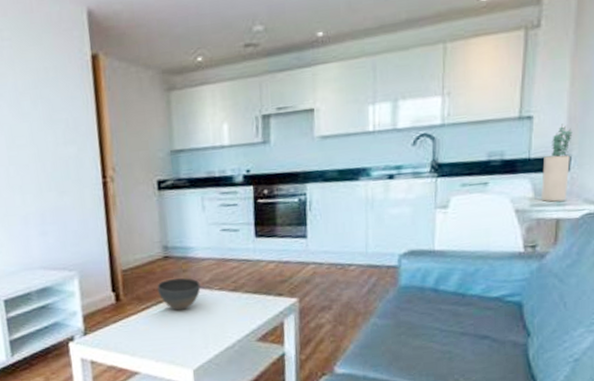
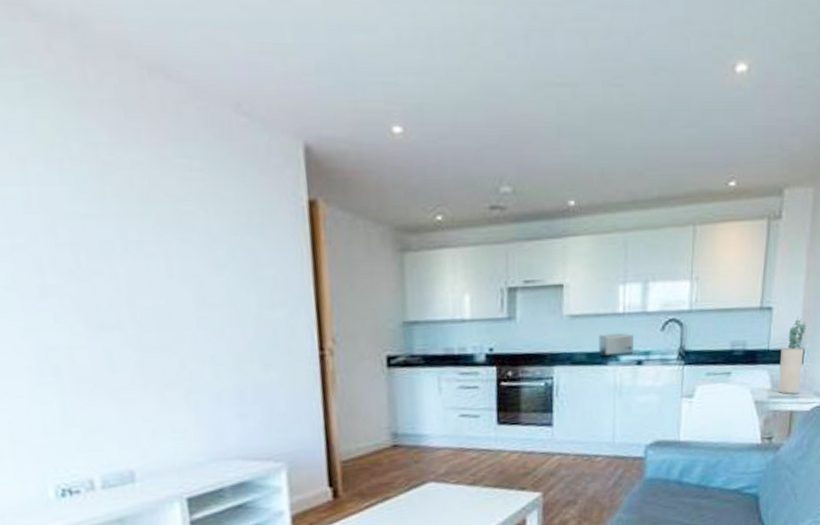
bowl: present [157,278,201,310] -> none [383,470,435,508]
toaster: none [349,149,385,173] -> present [599,333,634,357]

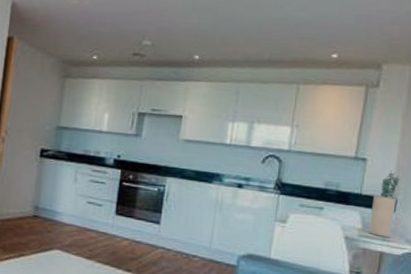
toaster: present [599,333,634,357] -> none [206,158,237,179]

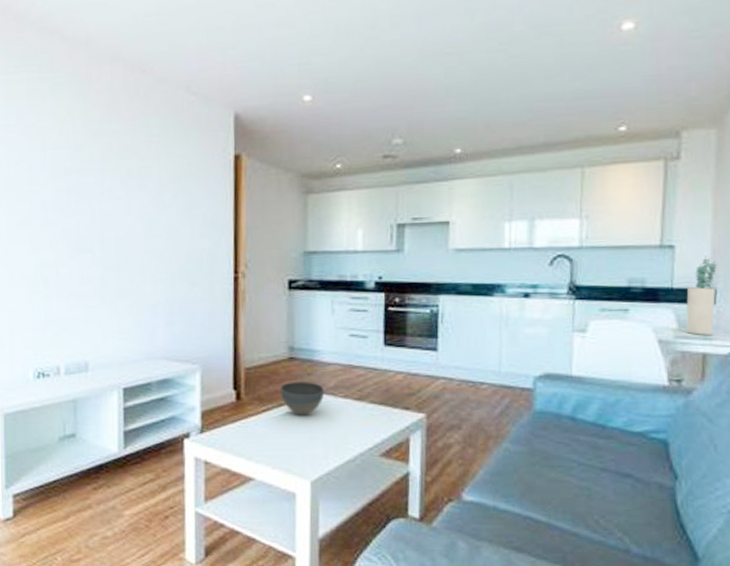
bowl: none [22,236,61,266] -> present [280,381,325,415]

